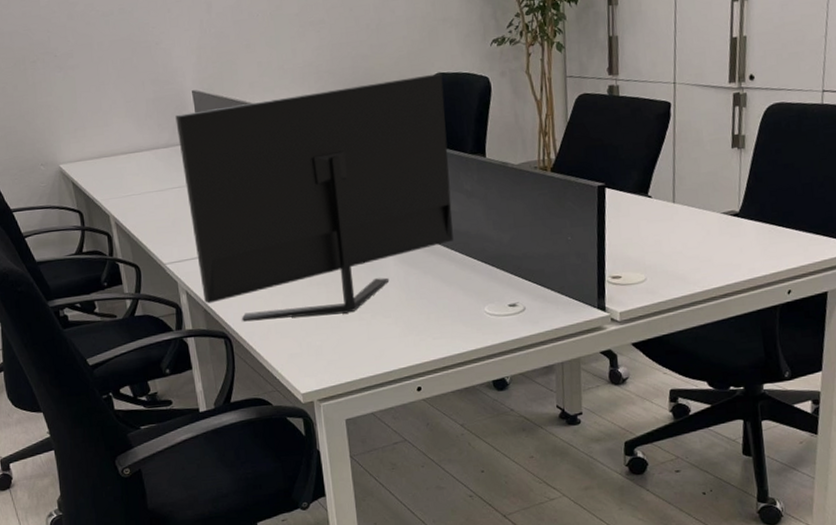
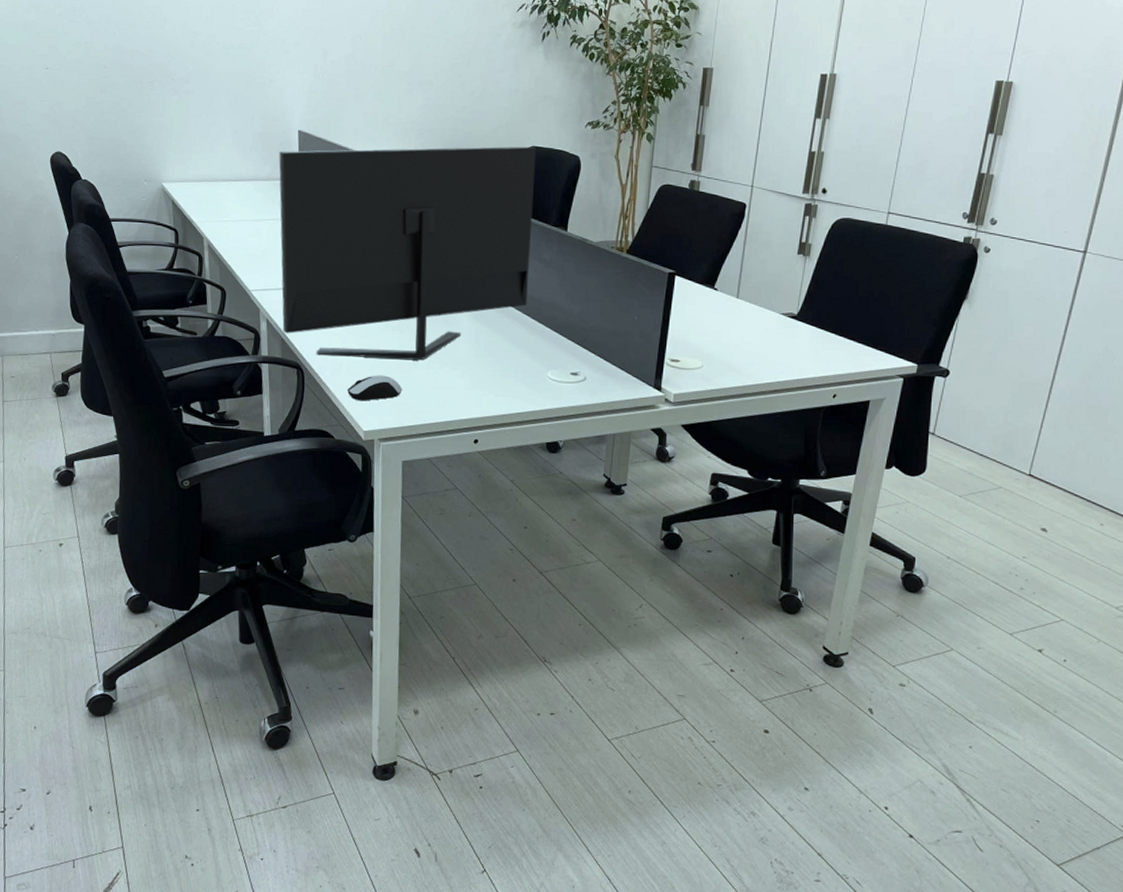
computer mouse: none [278,333,336,364] -> present [346,375,403,401]

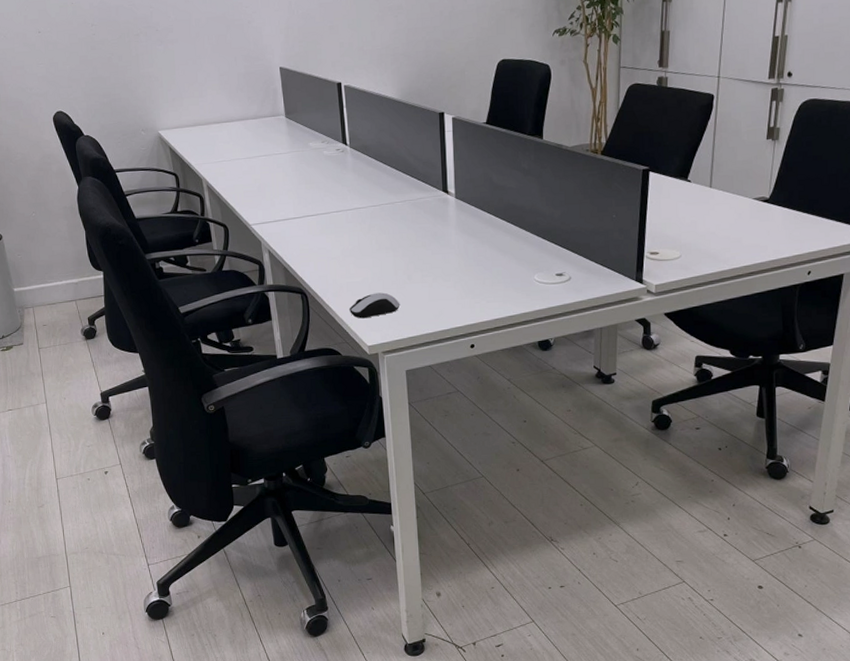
monitor: present [279,146,536,361] -> none [264,59,510,279]

